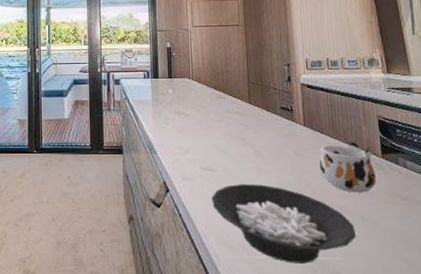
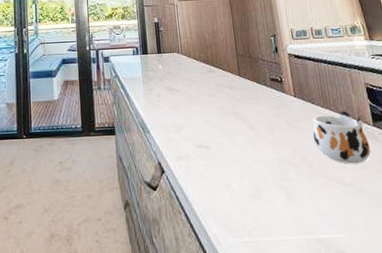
cereal bowl: present [212,184,357,263] -> none [208,160,358,244]

